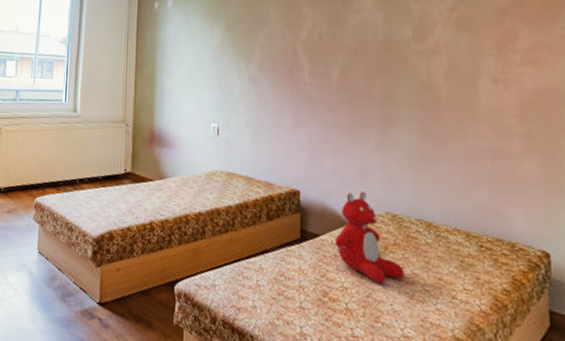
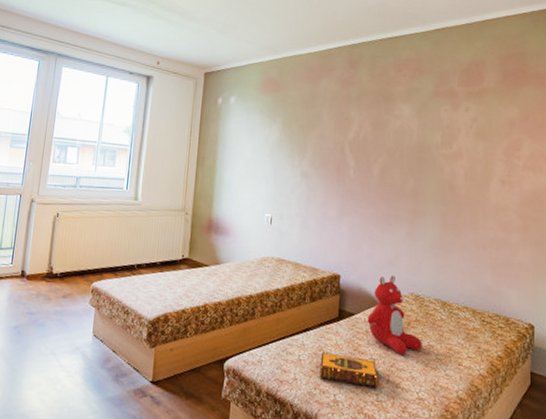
hardback book: none [282,278,353,322] -> present [319,352,379,389]

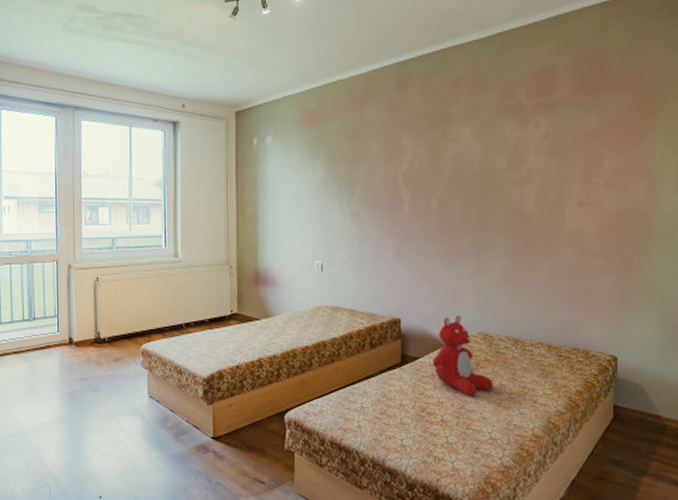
hardback book: present [319,352,379,389] -> none [384,399,448,432]

